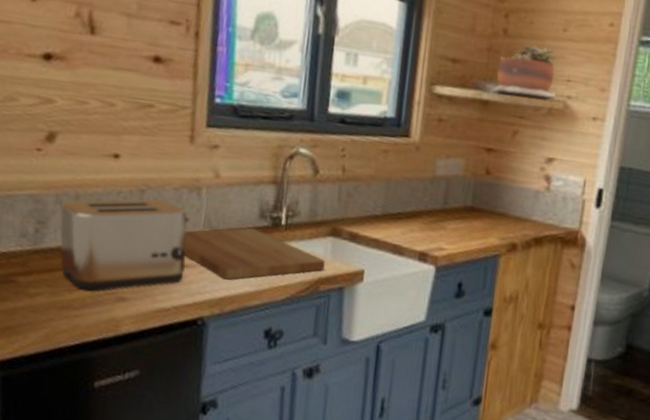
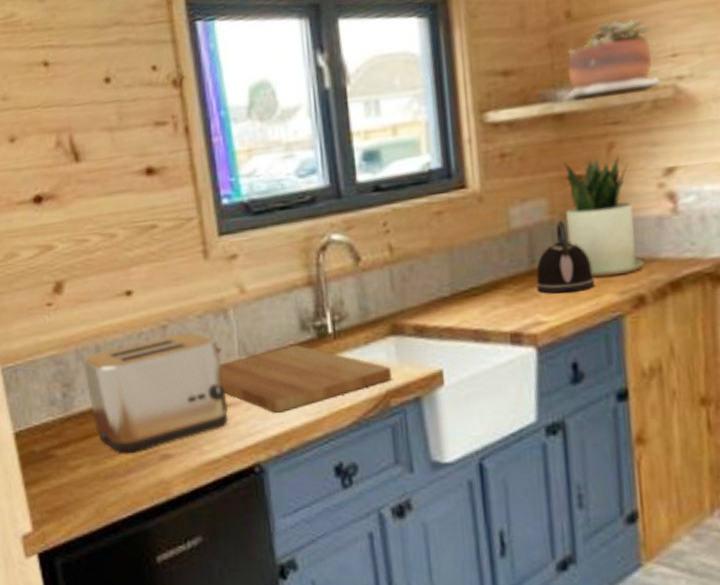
kettle: none [444,178,486,232] -> present [536,221,595,294]
planter: none [472,136,525,226] -> present [564,156,645,278]

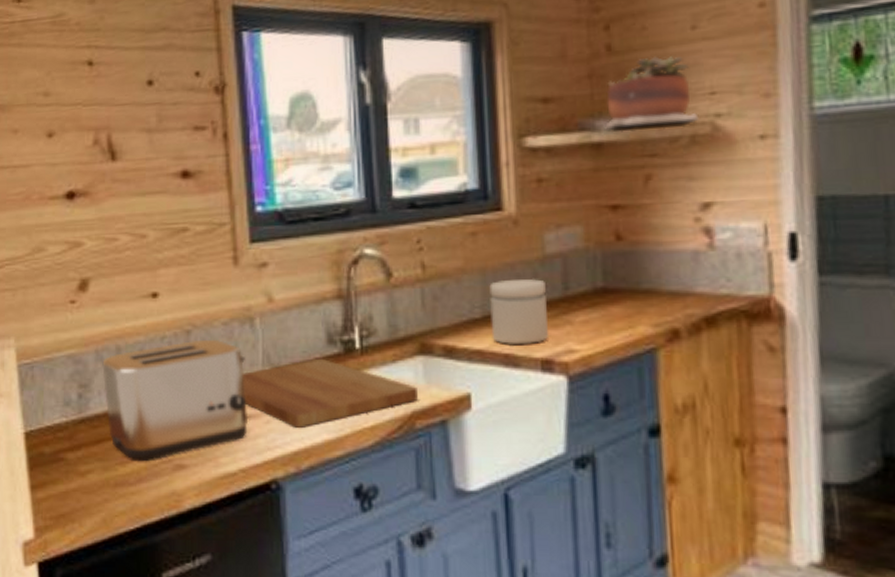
jar: none [456,254,516,320] -> present [489,279,548,344]
kettle: present [536,221,595,294] -> none [569,249,629,322]
planter: present [564,156,645,278] -> none [600,188,680,308]

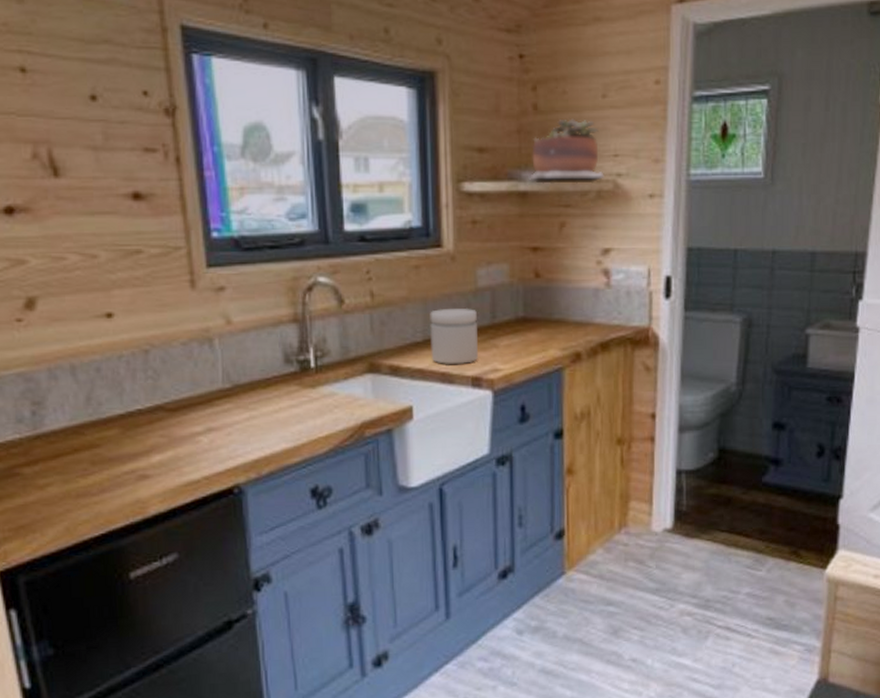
toaster: present [102,339,249,460] -> none [56,358,210,472]
cutting board: present [242,358,418,428] -> none [203,376,367,439]

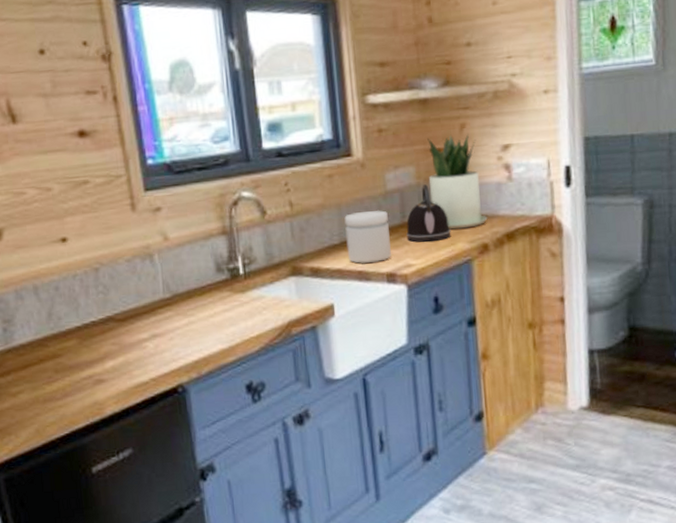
kettle: none [495,284,543,346] -> present [406,184,451,242]
planter: none [523,234,582,335] -> present [427,134,488,230]
succulent plant: present [530,118,604,184] -> none [429,27,500,90]

